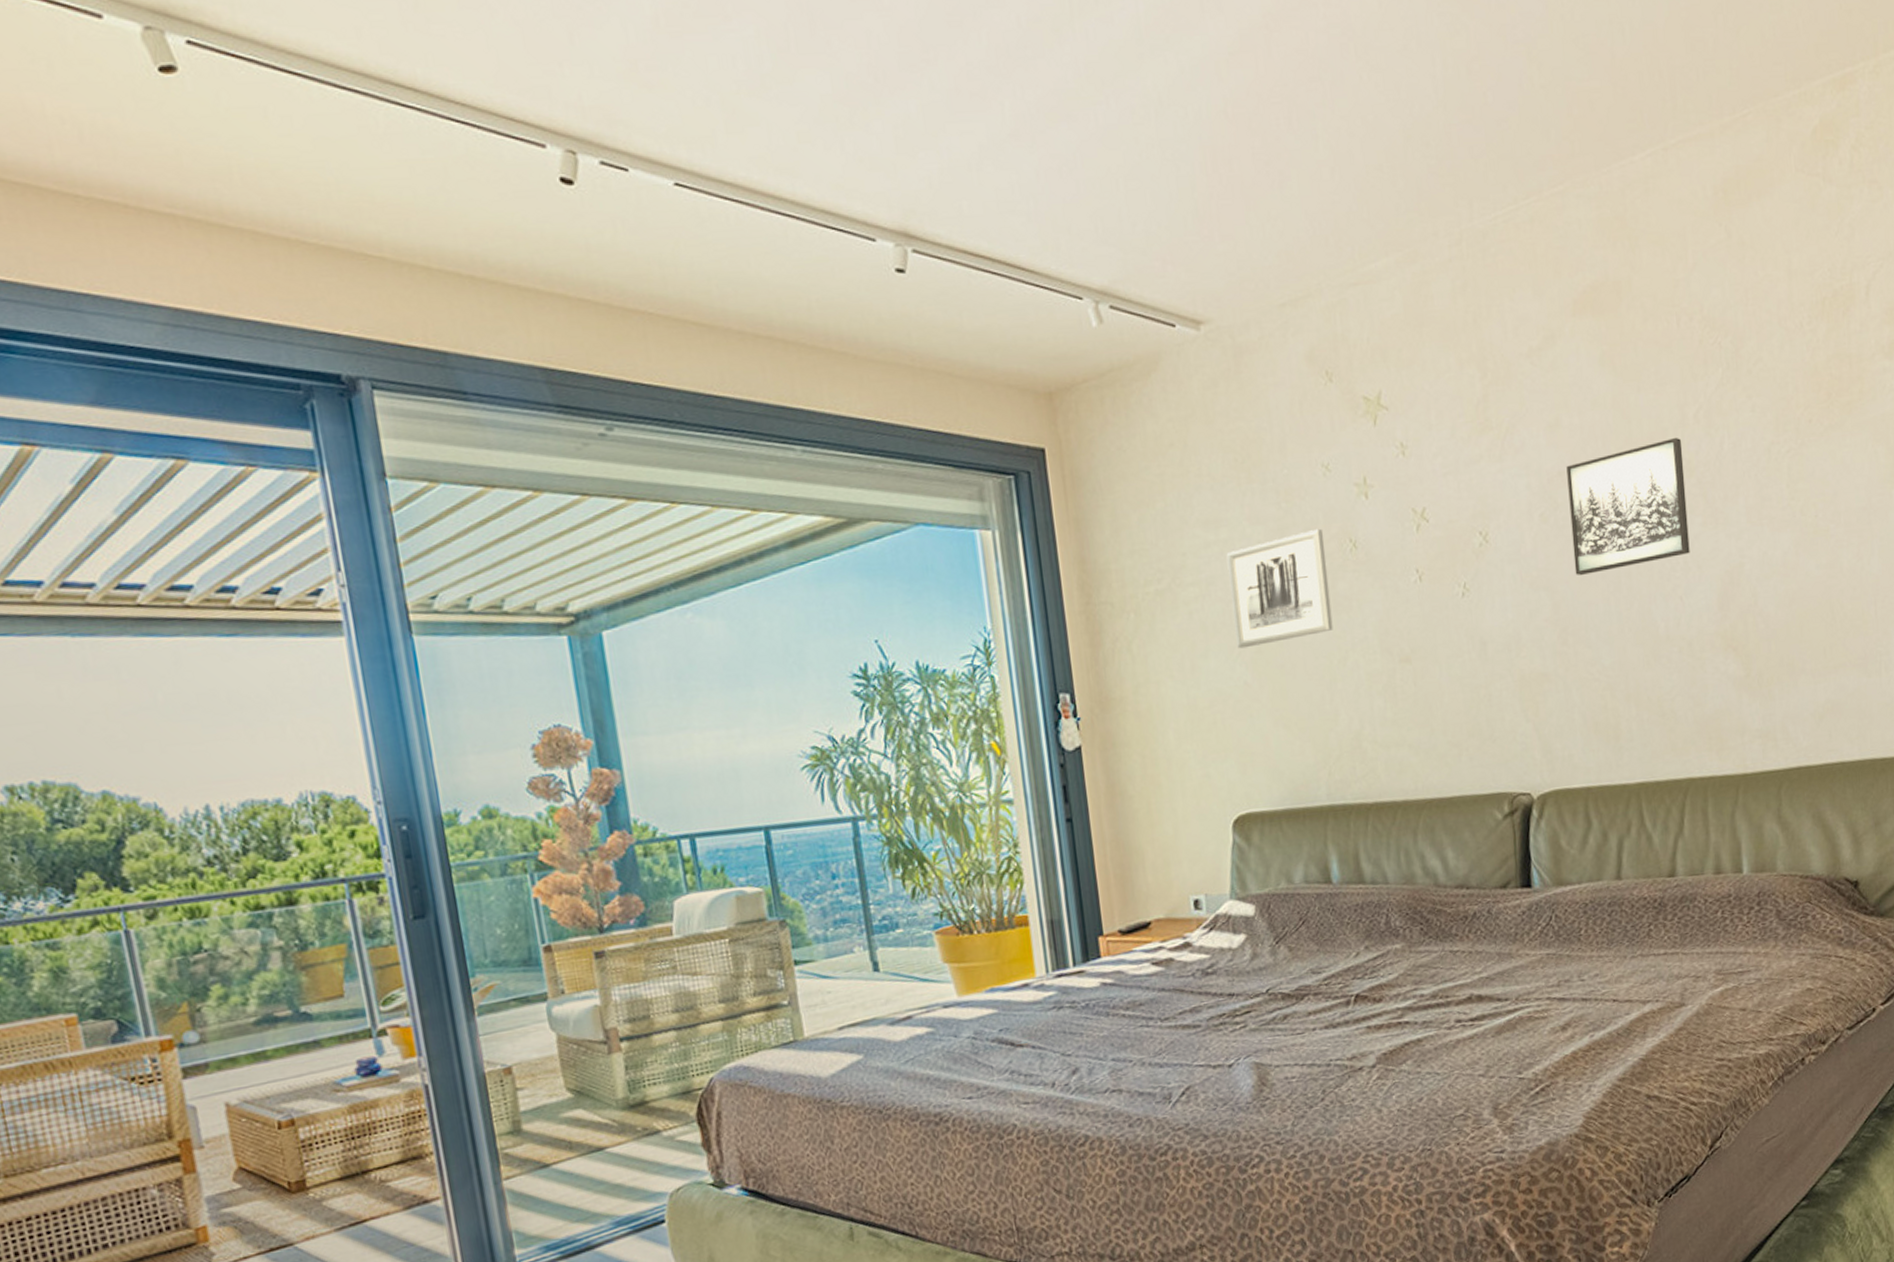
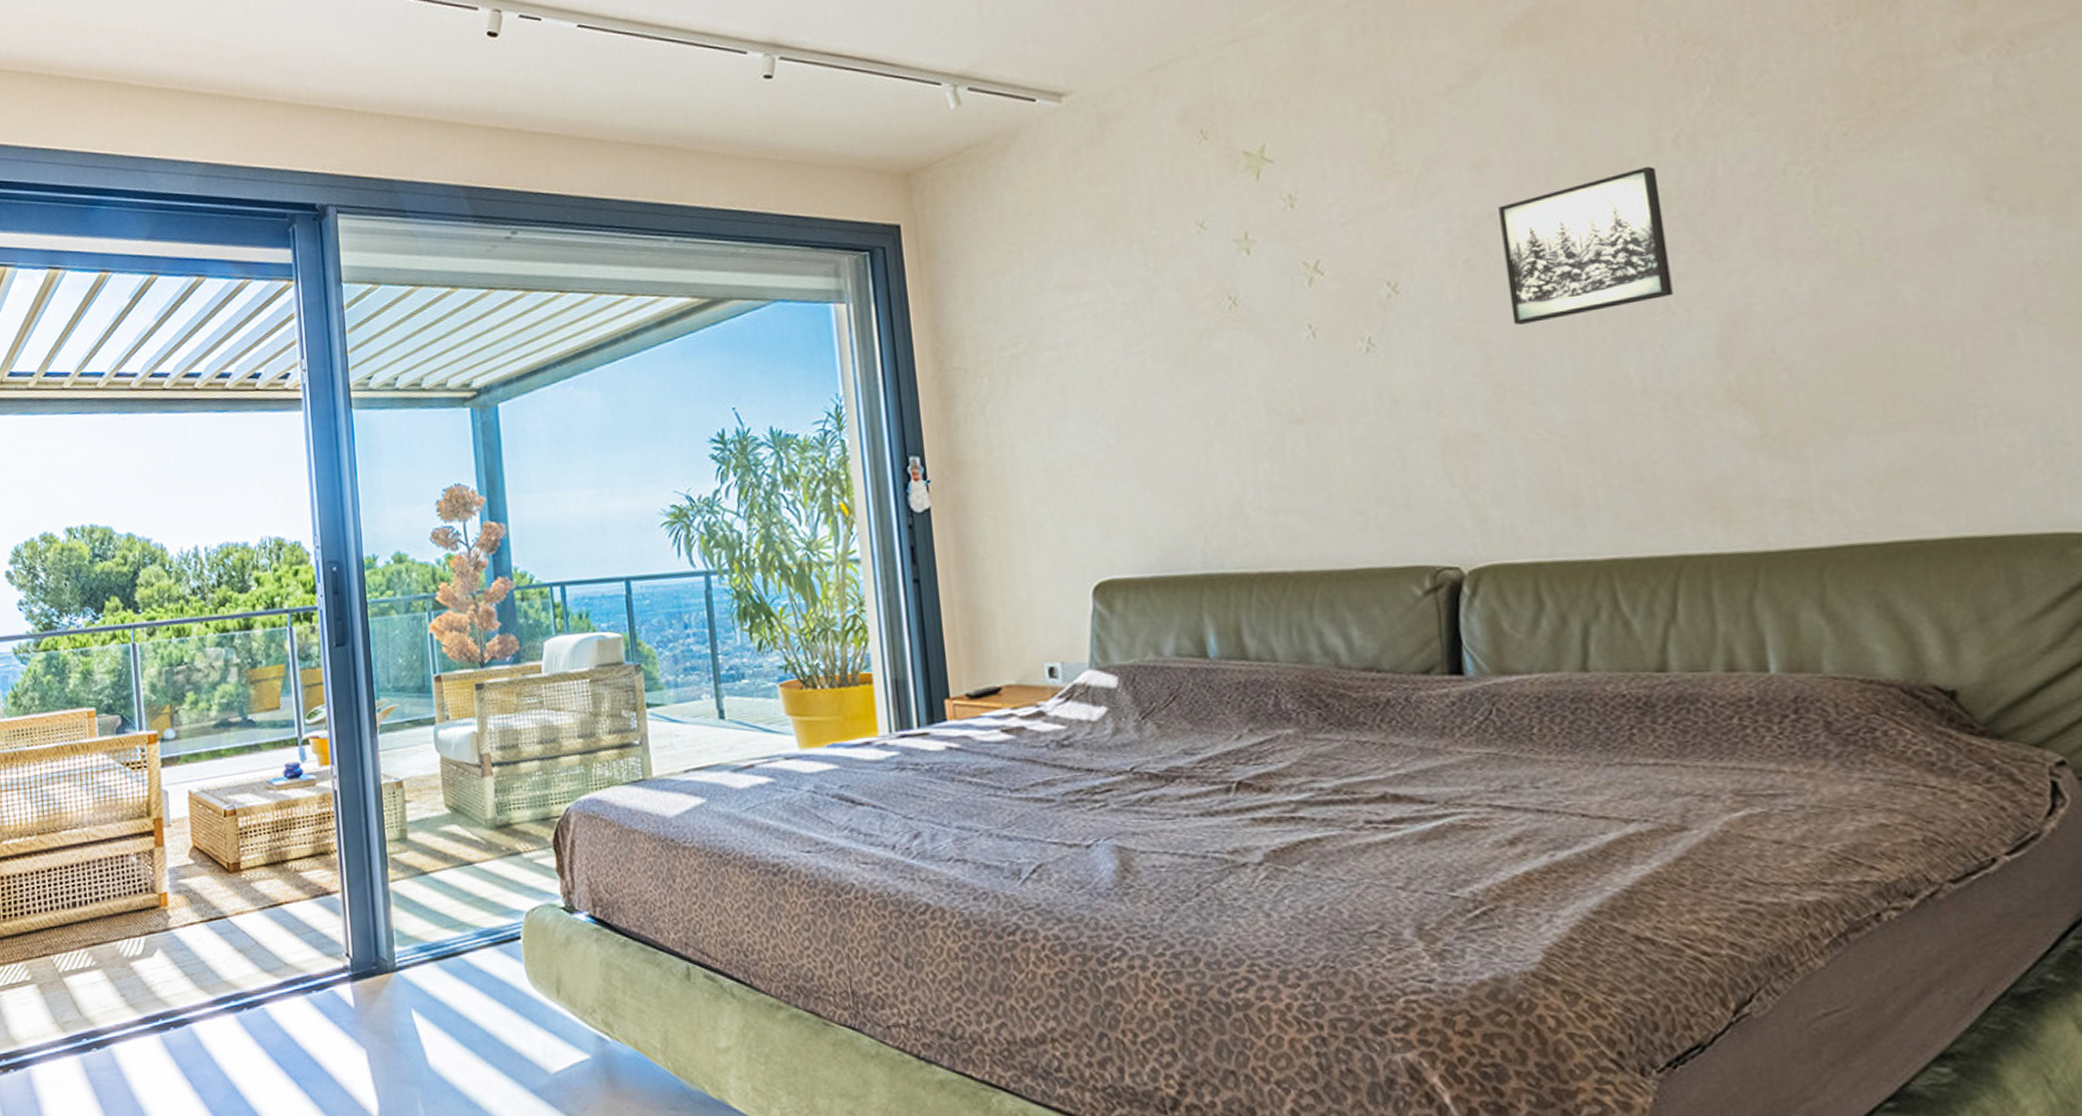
wall art: present [1226,528,1333,649] -> none [1088,287,1210,411]

